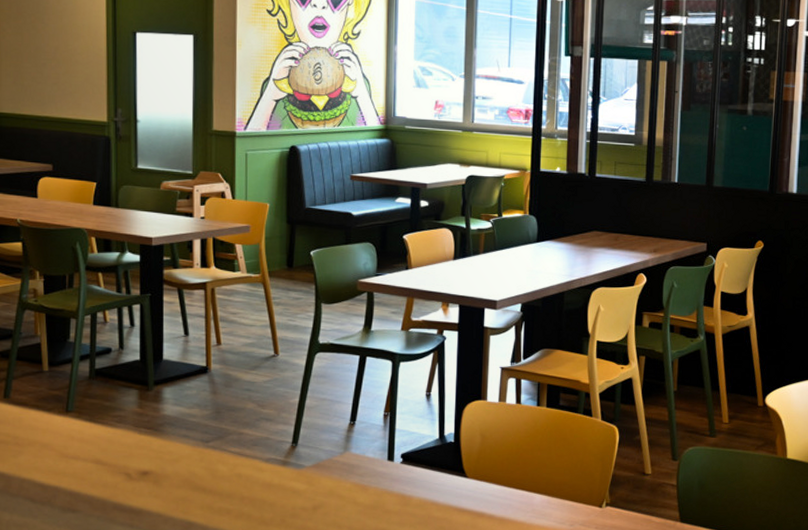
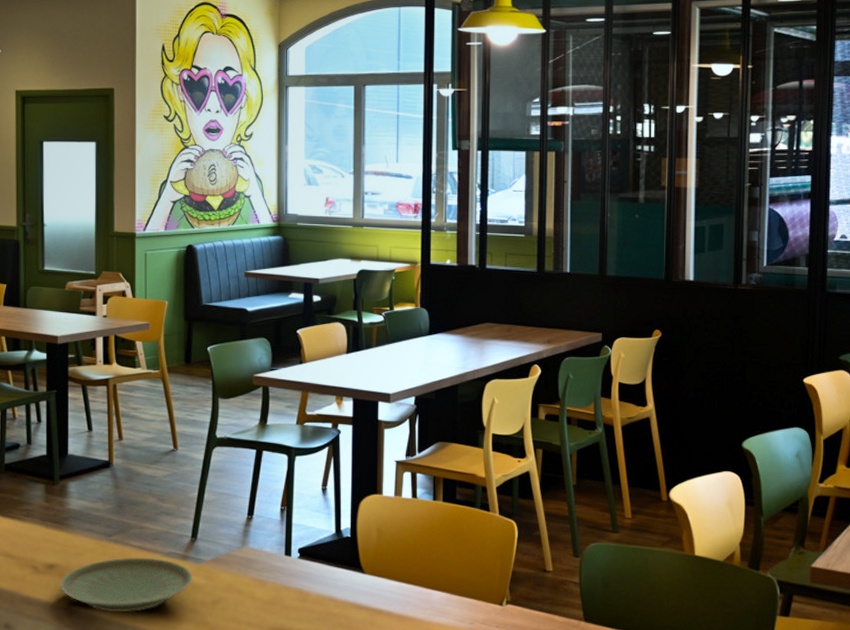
plate: none [155,463,294,519] -> present [60,557,193,613]

